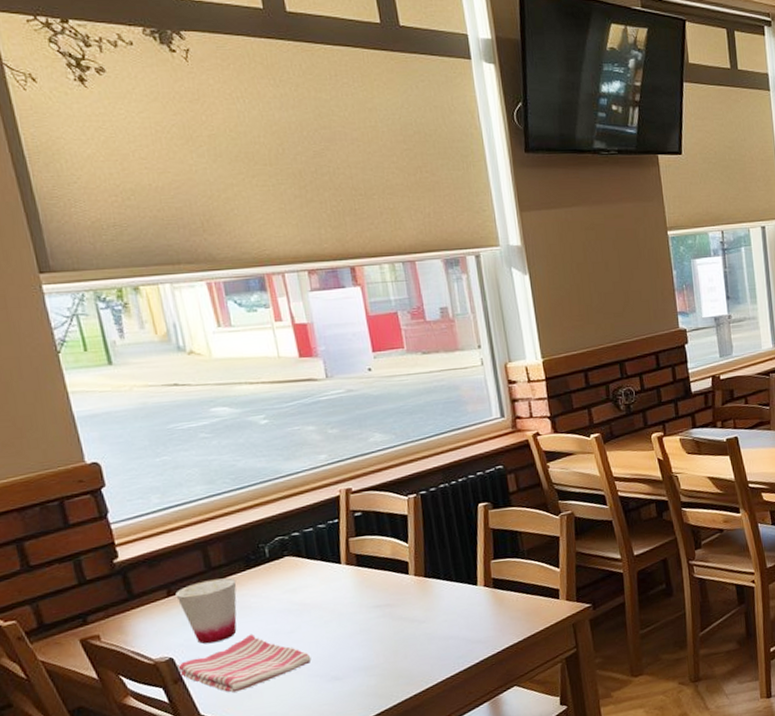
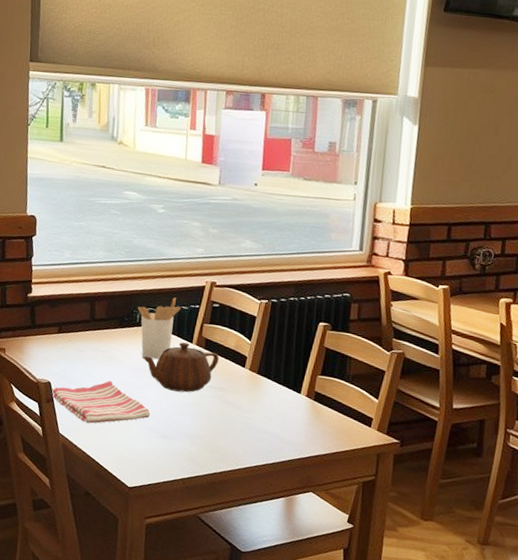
cup: present [175,577,237,645] -> none [64,327,110,380]
utensil holder: none [264,517,317,595] -> present [138,297,181,359]
teapot: none [284,564,377,625] -> present [142,342,219,393]

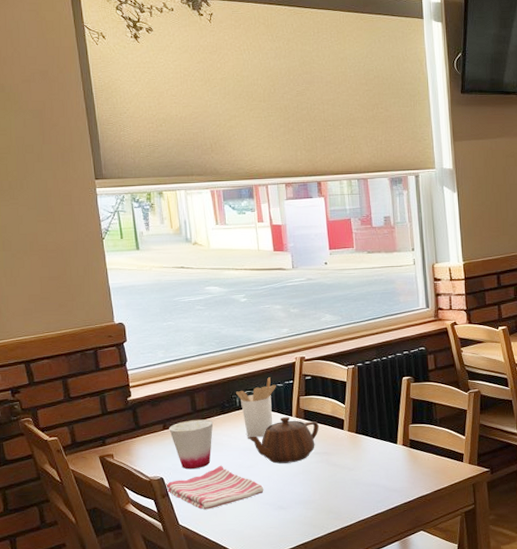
cup: none [64,327,110,380] -> present [169,419,214,470]

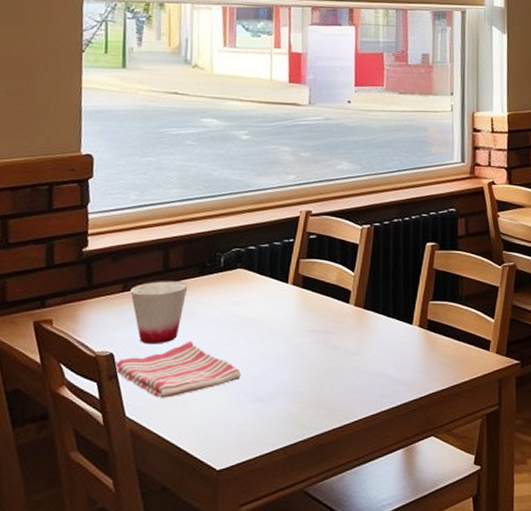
utensil holder: present [236,377,276,438] -> none [222,233,273,308]
teapot: present [248,416,319,464] -> none [229,283,319,342]

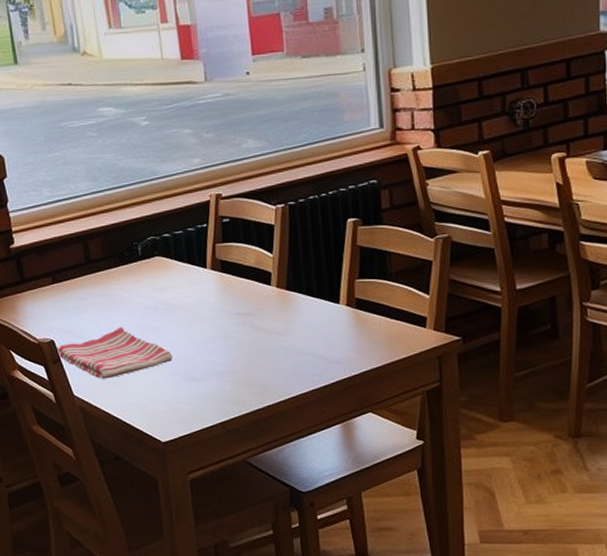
cup: present [130,281,189,345] -> none [59,271,111,331]

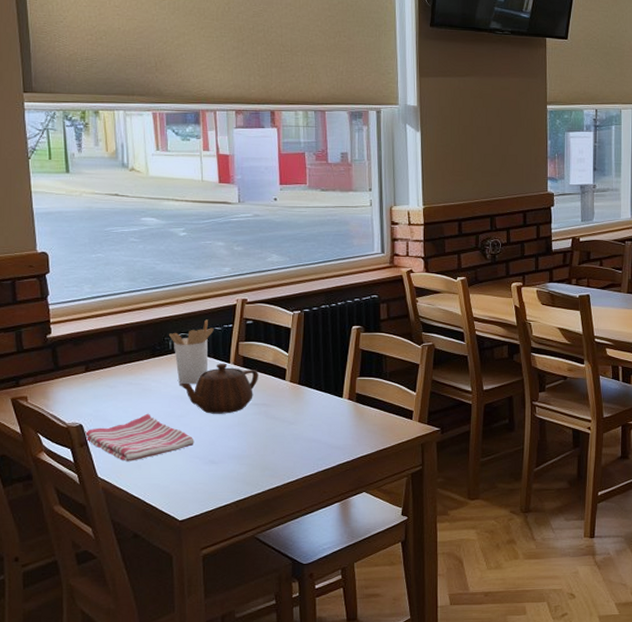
utensil holder: none [138,219,186,294] -> present [169,319,214,385]
teapot: none [153,268,240,326] -> present [180,363,258,414]

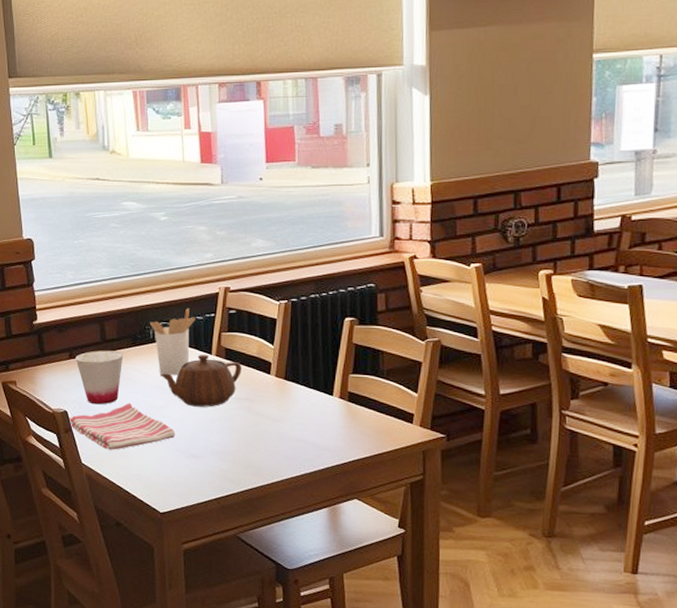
cup: none [92,362,142,417] -> present [75,350,124,405]

